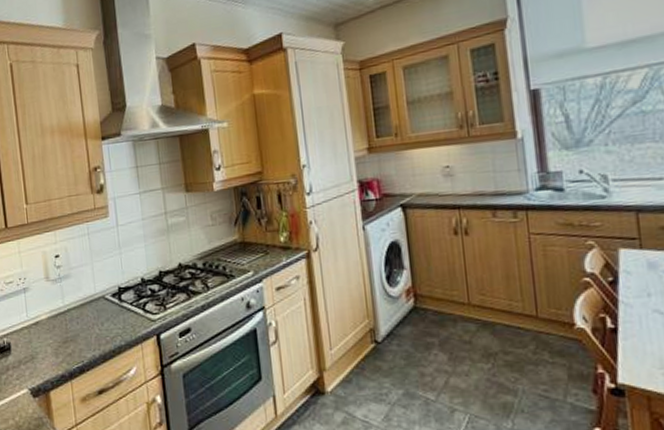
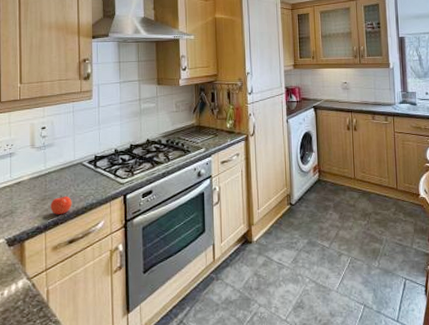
apple: none [73,336,98,360] -> present [50,195,72,214]

